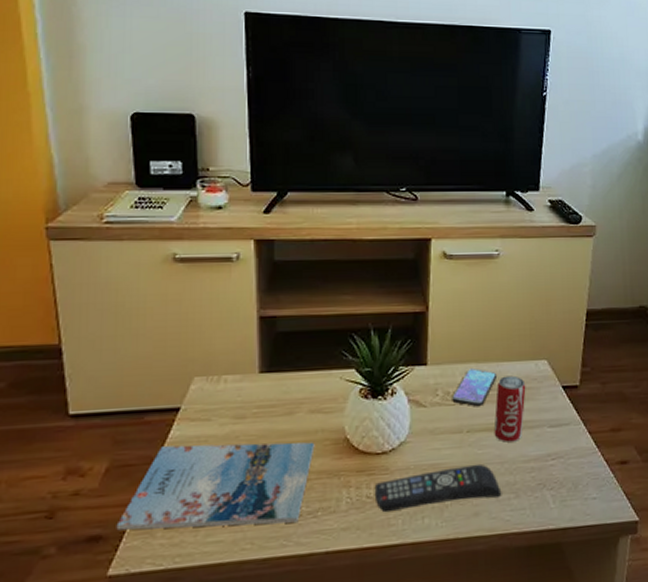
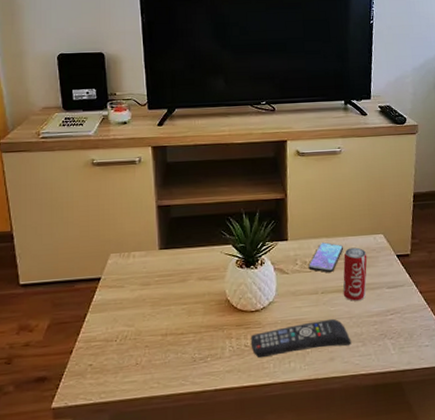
magazine: present [116,442,315,531] -> none [57,303,203,373]

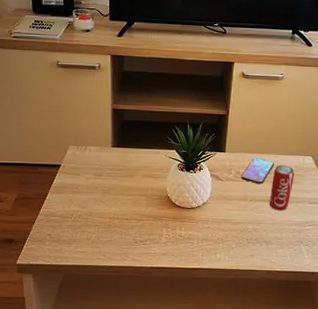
remote control: present [250,318,352,359] -> none [184,222,271,247]

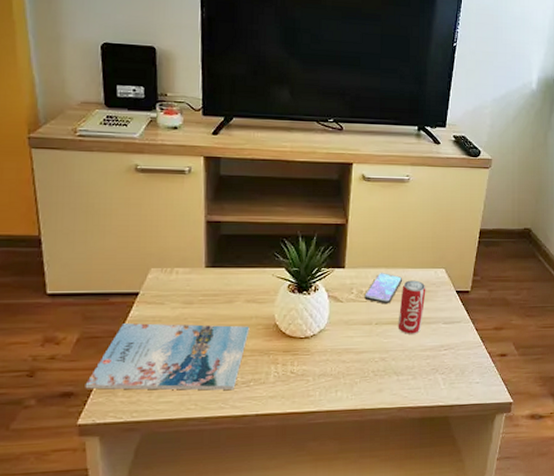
magazine: none [21,189,146,247] -> present [85,323,250,391]

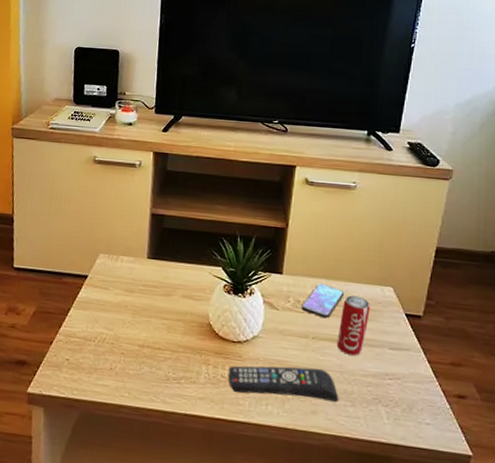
magazine: present [85,323,250,391] -> none [36,303,184,385]
remote control: none [297,350,402,386] -> present [228,365,339,402]

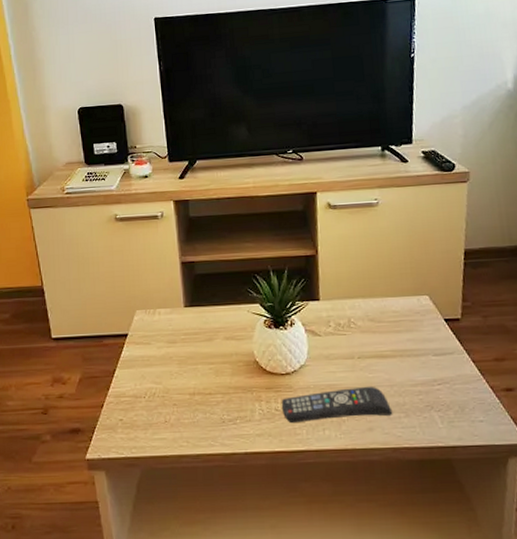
smartphone: present [301,283,345,319] -> none [343,303,383,337]
beverage can: present [336,295,370,356] -> none [382,309,410,368]

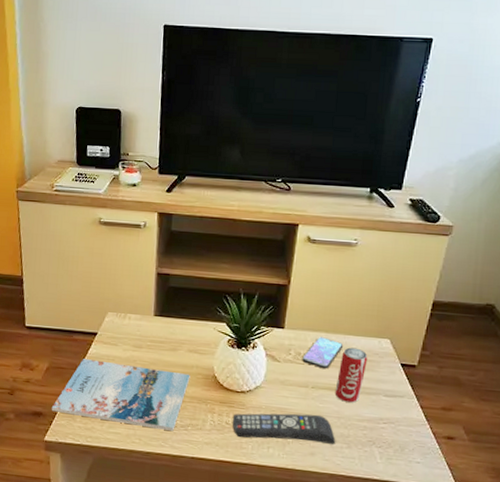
magazine: none [89,362,231,428] -> present [51,359,190,432]
smartphone: none [343,303,383,337] -> present [302,337,344,369]
beverage can: none [382,309,410,368] -> present [334,347,368,403]

